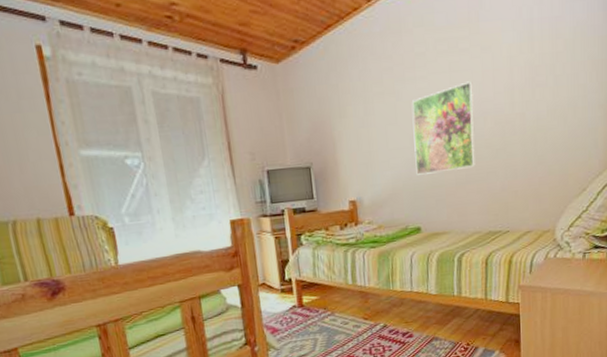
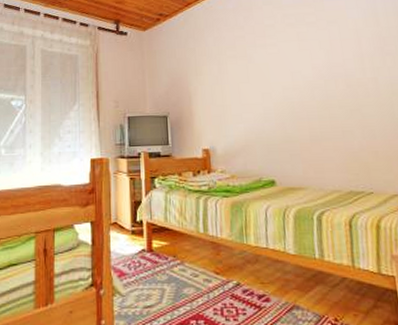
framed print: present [411,81,475,175] -> none [262,49,330,129]

